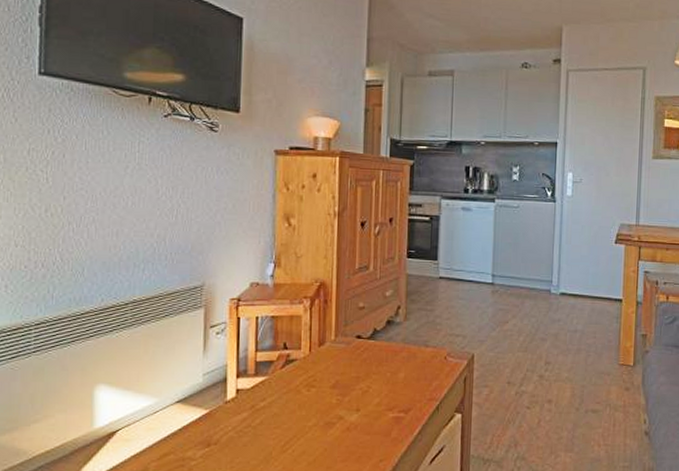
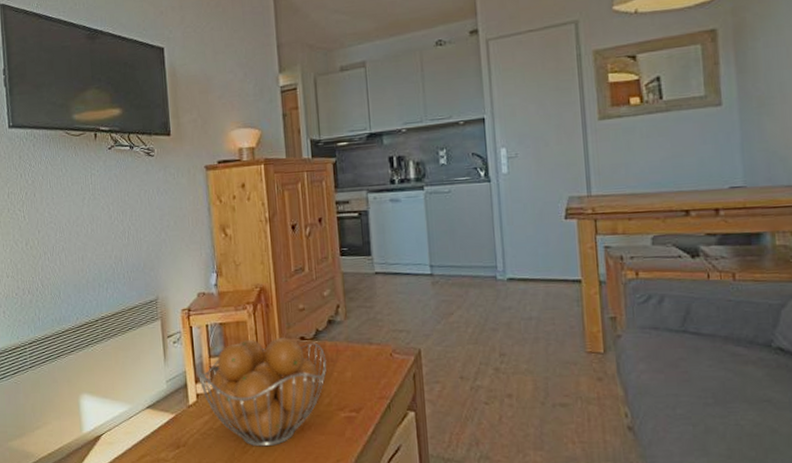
fruit basket: none [241,334,381,446] -> present [198,337,327,447]

